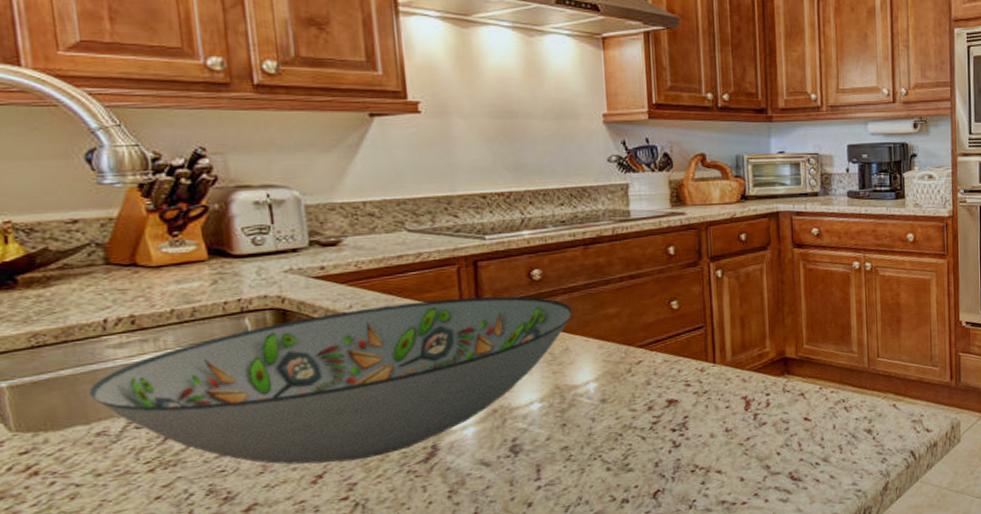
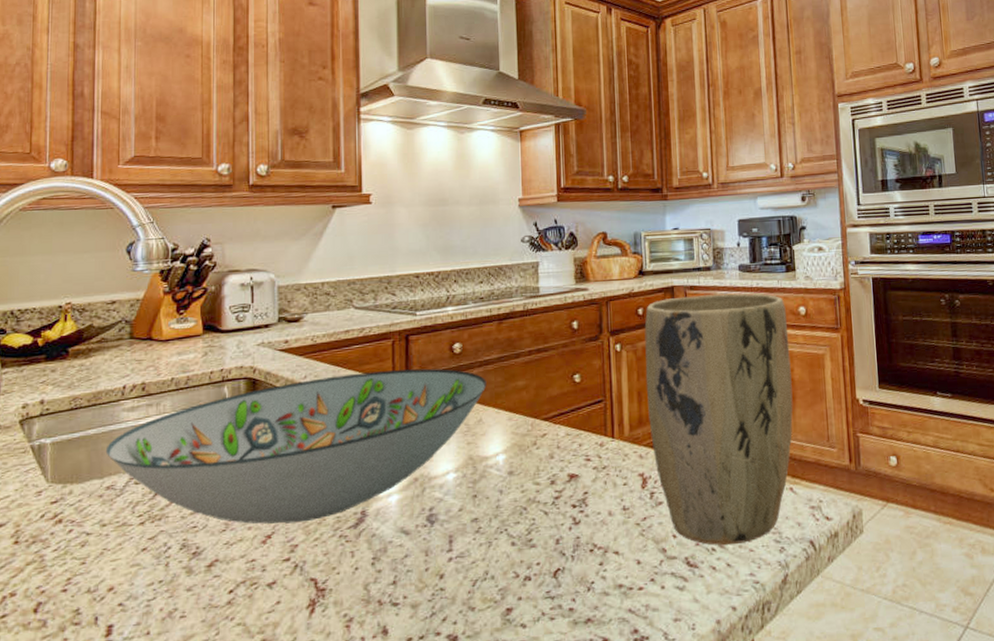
plant pot: none [747,219,899,460] -> present [644,293,793,546]

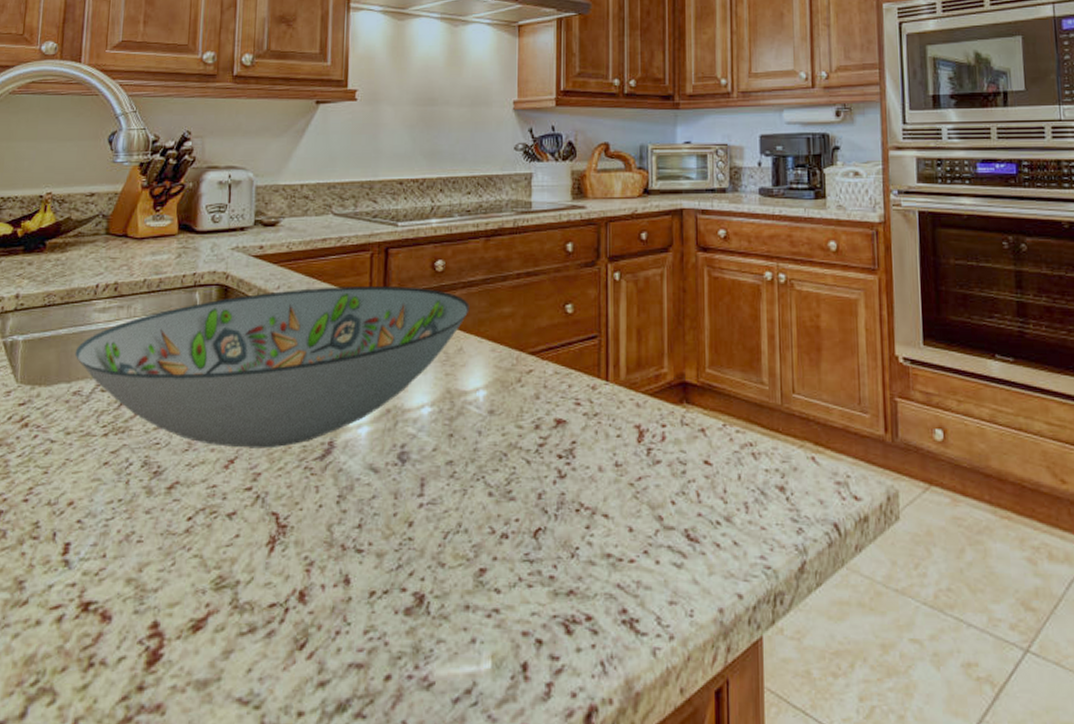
plant pot: present [644,293,793,546] -> none [647,221,818,520]

